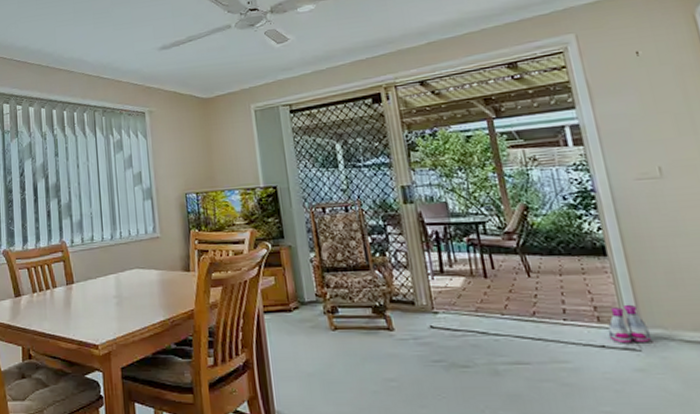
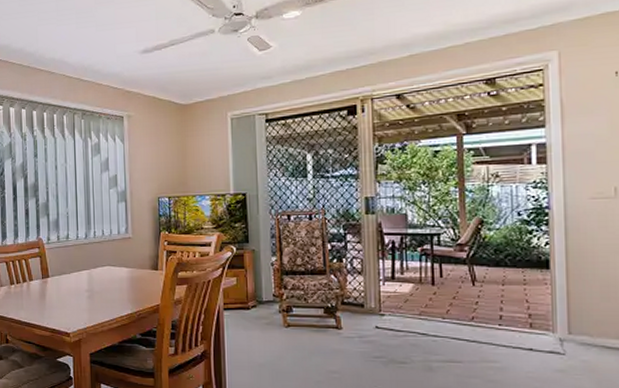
boots: present [608,304,652,344] -> none [537,313,577,348]

